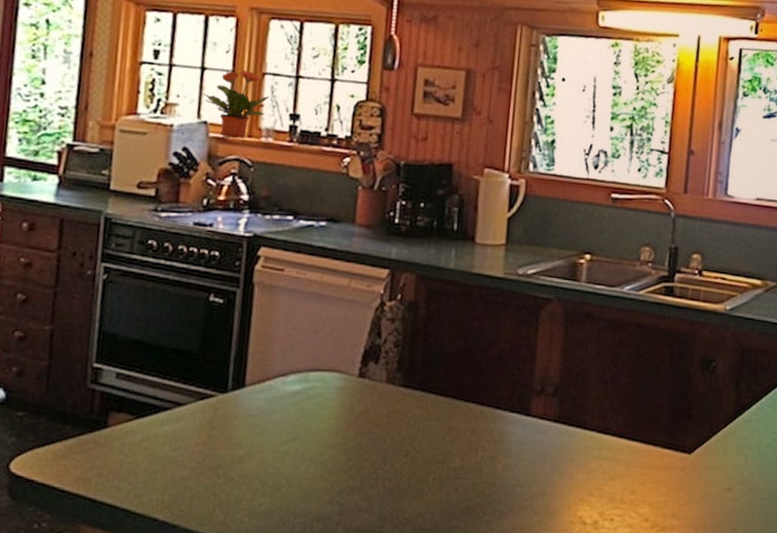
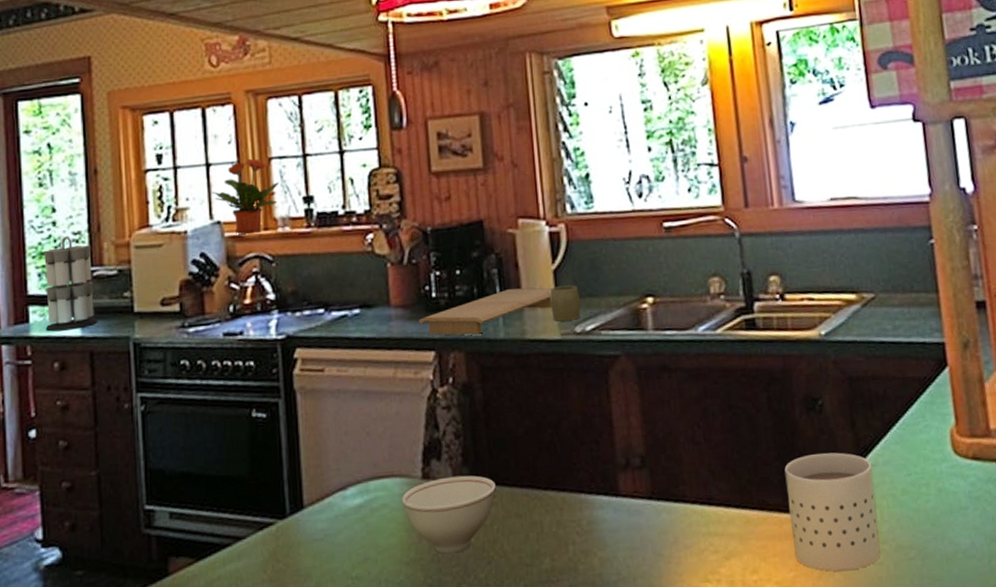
spice rack: none [18,108,77,196] -> present [43,235,97,332]
bowl: none [336,378,424,444] -> present [401,475,496,554]
cutting board: none [379,226,504,263] -> present [419,288,552,336]
mug: none [499,232,527,263] -> present [550,285,581,322]
mug: none [668,405,746,502] -> present [784,452,881,572]

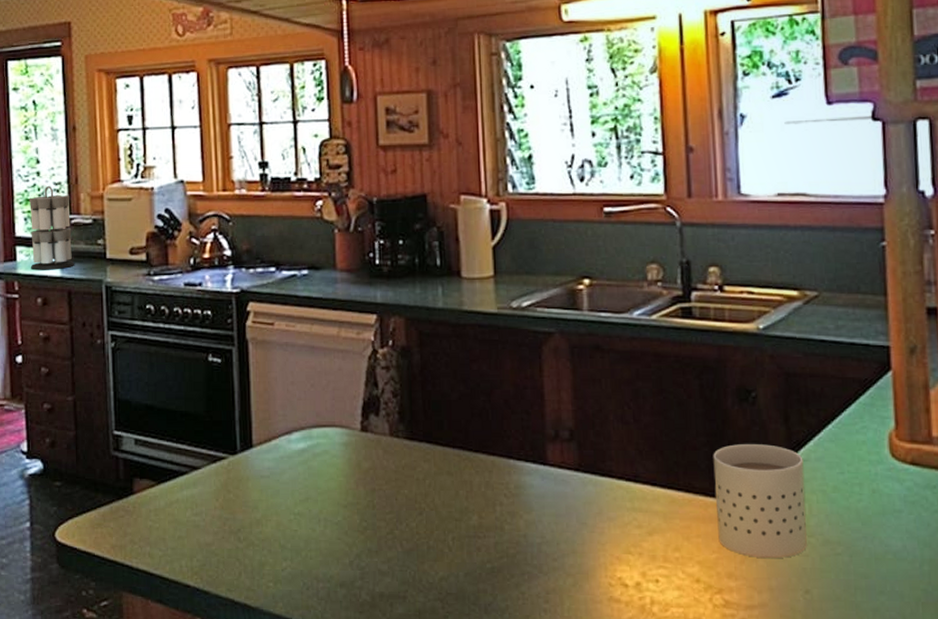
potted plant: present [211,158,279,234] -> none [176,123,237,193]
bowl: present [401,475,496,554] -> none [341,431,429,502]
cutting board: present [419,288,552,336] -> none [363,261,491,303]
mug: present [550,285,581,322] -> none [488,262,518,296]

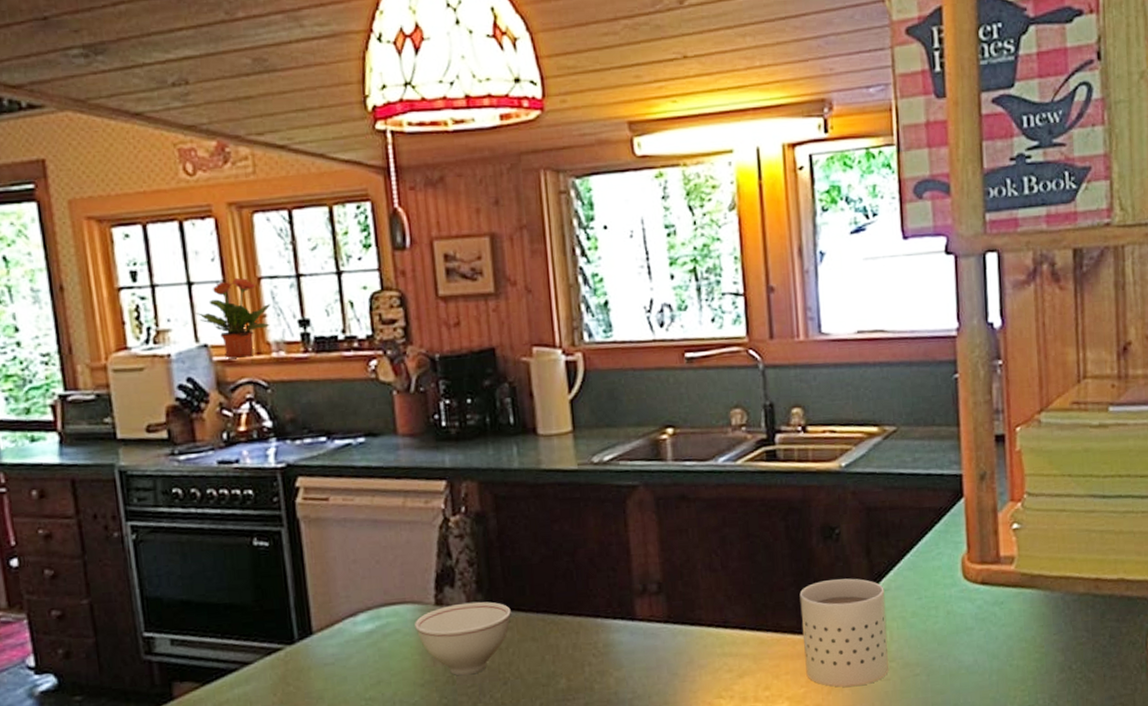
spice rack: present [29,185,74,271] -> none [8,357,76,459]
potted plant: none [176,123,237,193] -> present [195,277,271,359]
bowl: none [341,431,429,502] -> present [414,601,511,676]

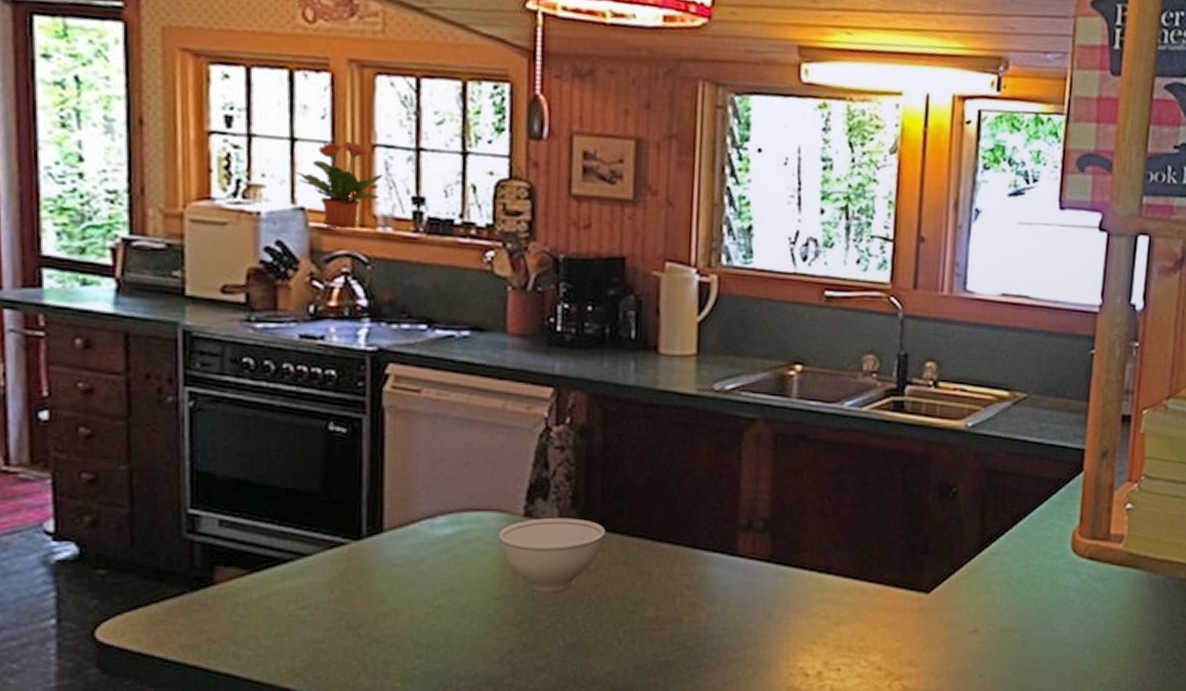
mug: present [799,578,889,688] -> none [904,538,993,647]

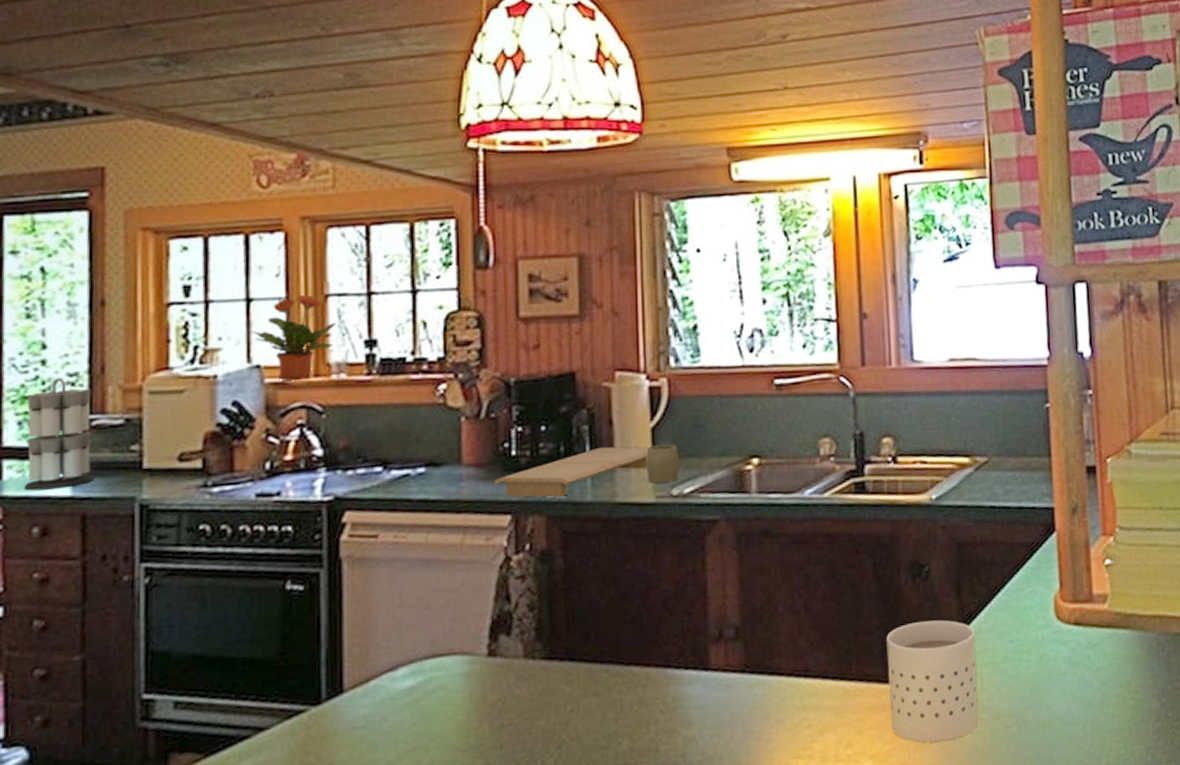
spice rack: none [64,192,135,305] -> present [23,377,93,491]
bowl: present [497,517,605,593] -> none [461,651,572,739]
cutting board: none [538,334,694,378] -> present [495,446,649,498]
mug: none [690,339,723,377] -> present [646,444,679,483]
mug: none [904,538,993,647] -> present [886,620,979,743]

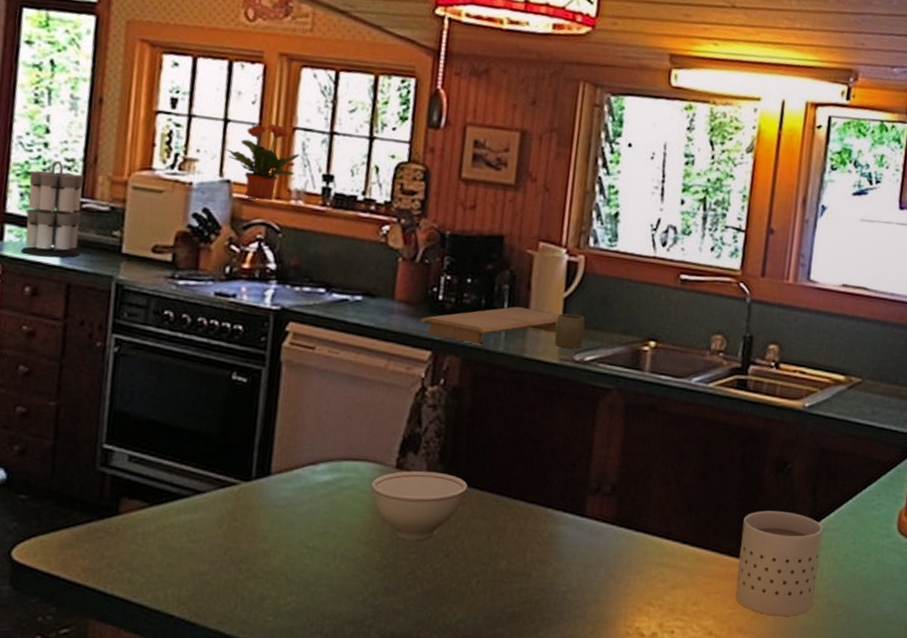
bowl: none [461,651,572,739] -> present [370,471,468,542]

